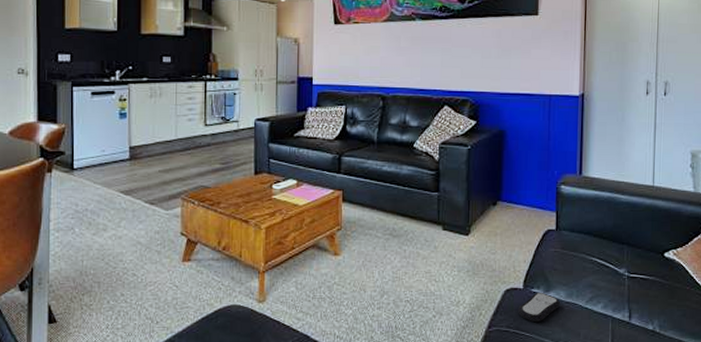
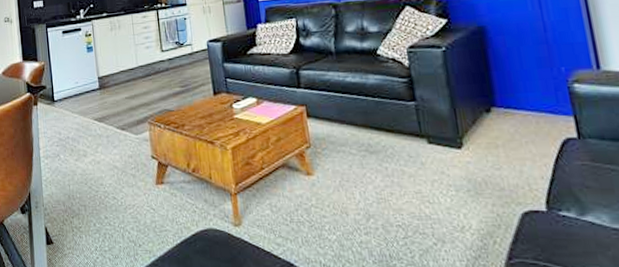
remote control: present [518,292,561,321] -> none [545,215,606,253]

